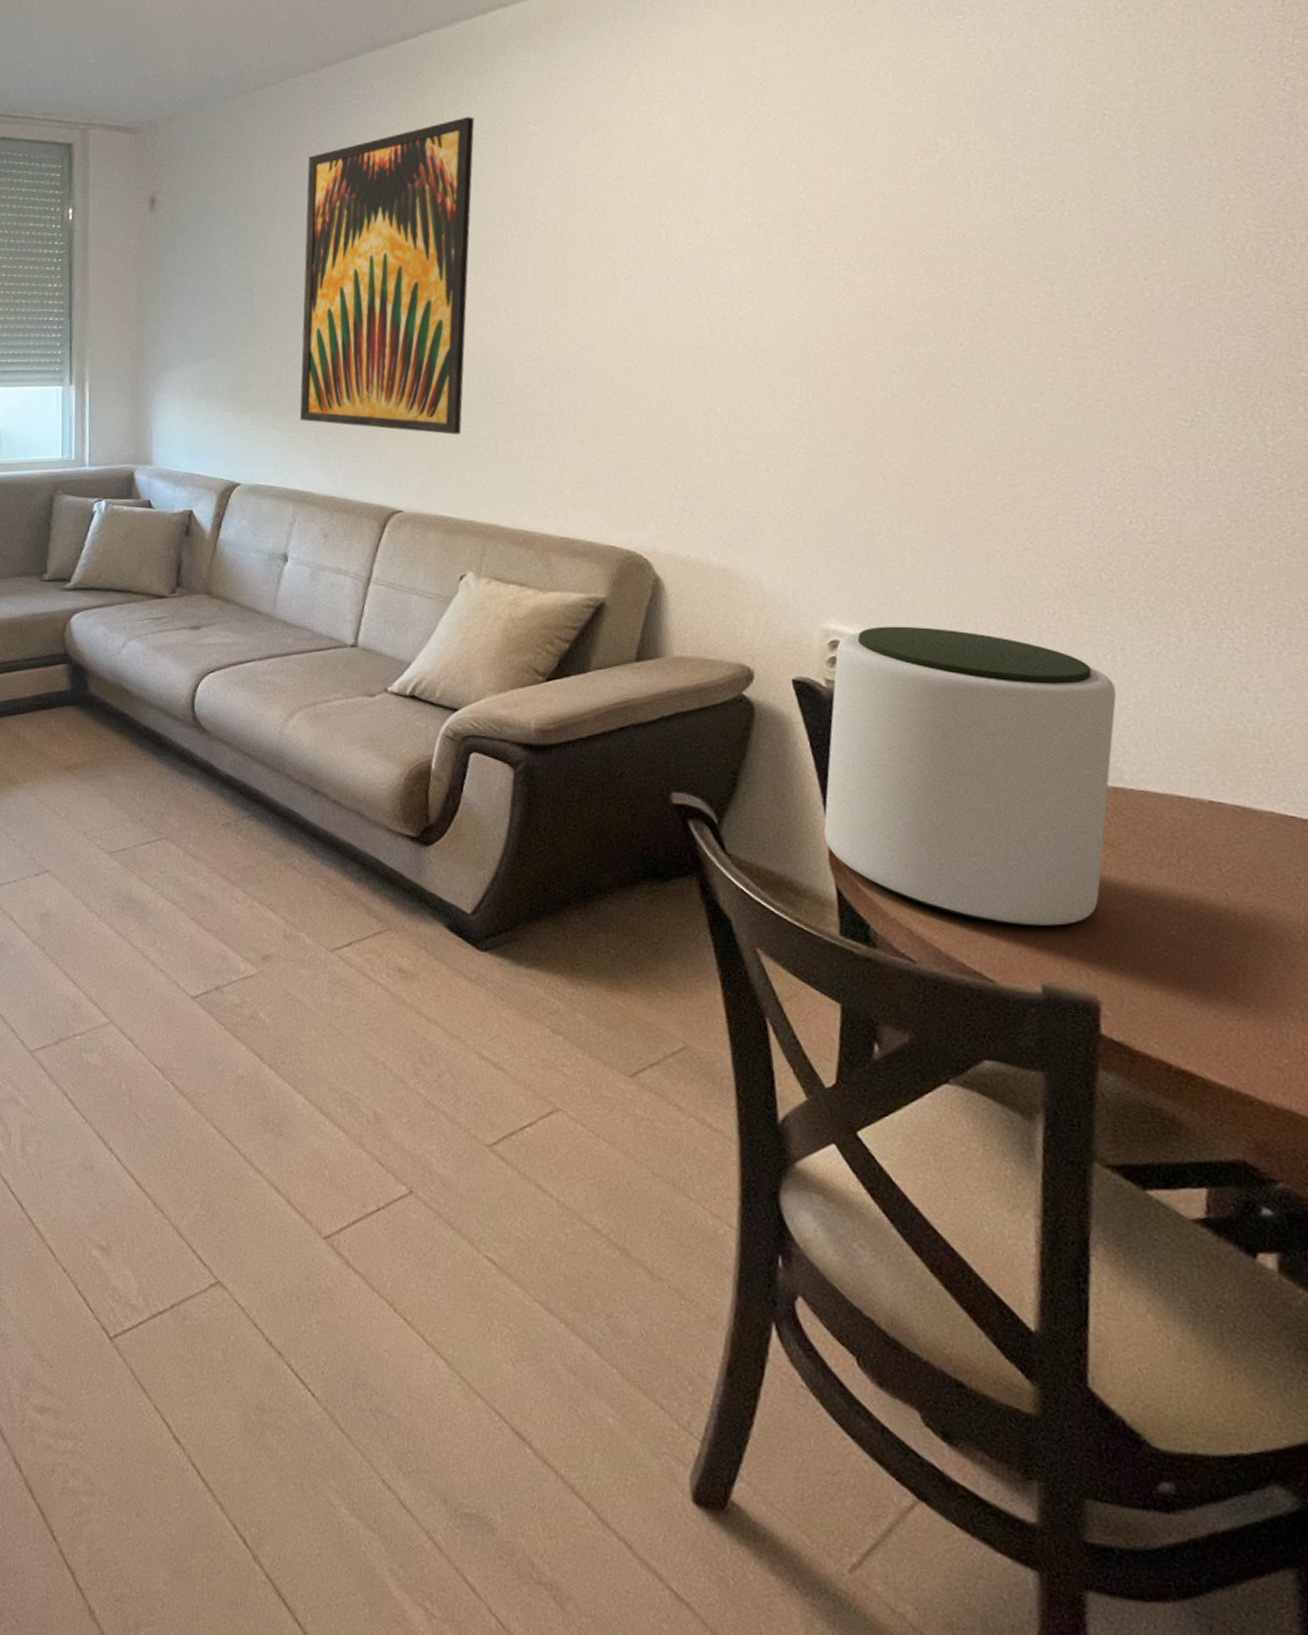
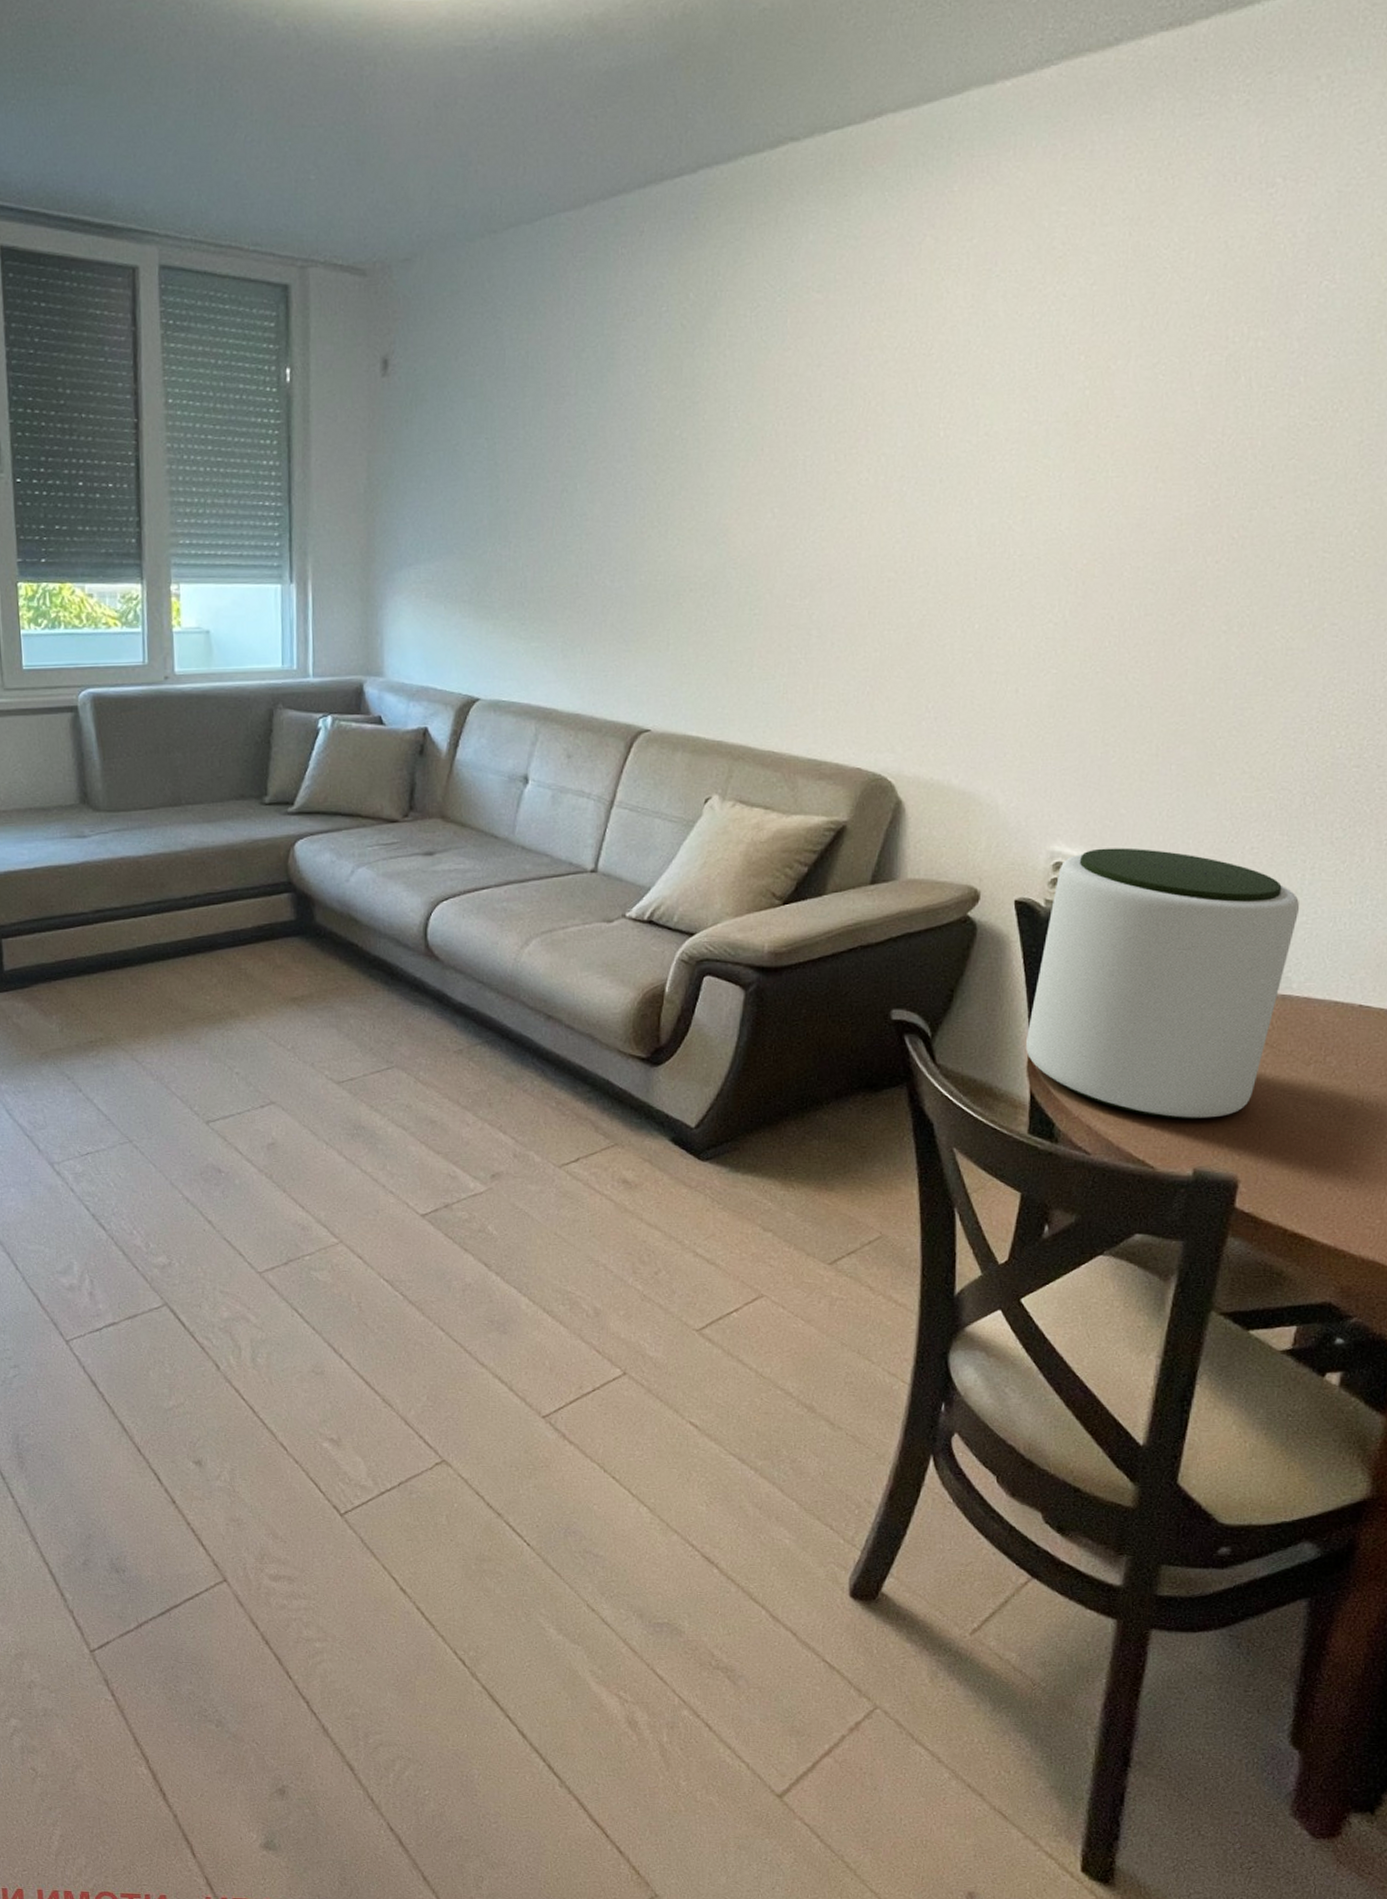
wall art: present [299,116,475,435] -> none [546,276,753,648]

